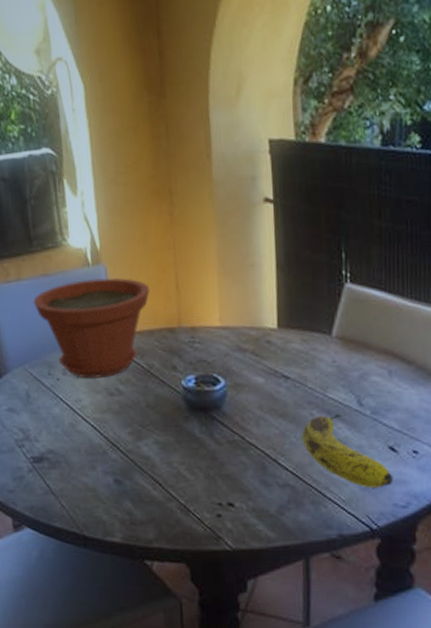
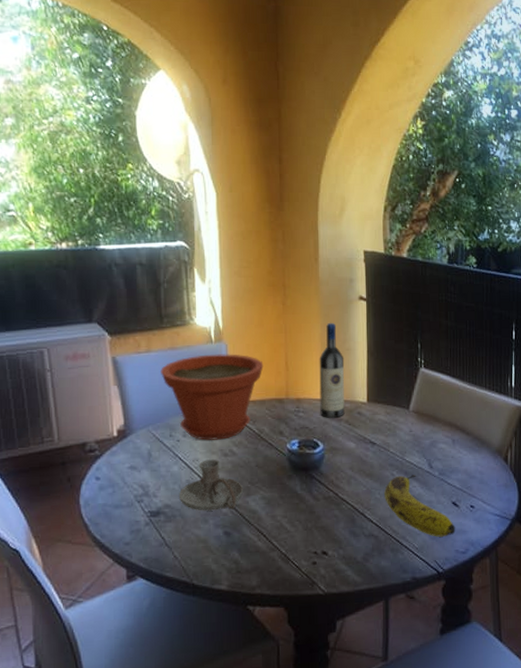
candle holder: none [63,399,134,457] -> present [179,459,244,511]
wine bottle: none [216,232,250,349] -> present [319,322,345,418]

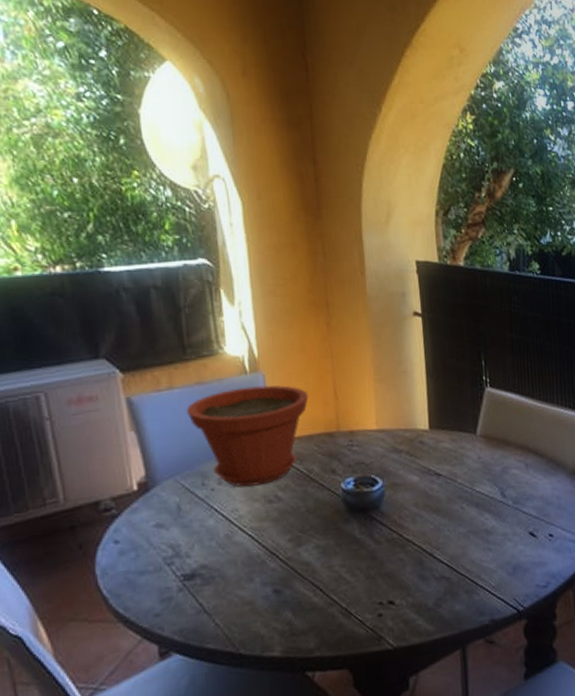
candle holder: present [179,459,244,511] -> none [217,507,294,569]
wine bottle: present [319,322,345,418] -> none [372,342,405,450]
fruit: present [384,475,456,537] -> none [454,506,535,573]

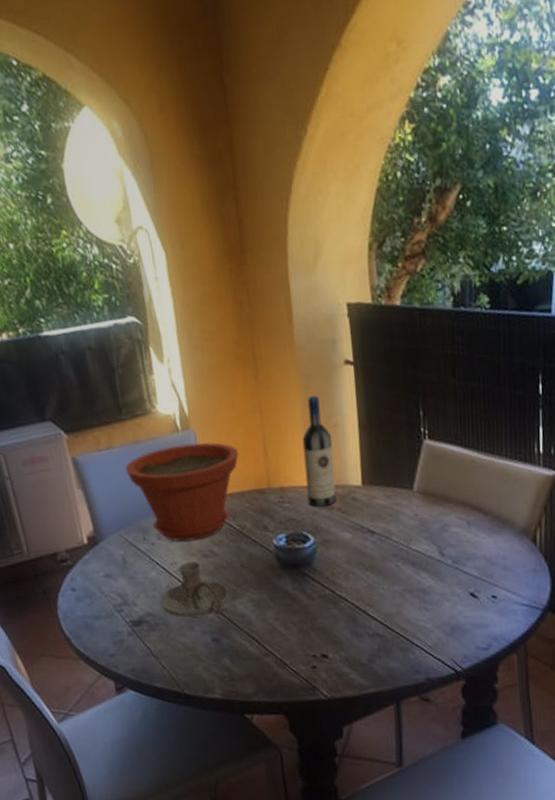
candle holder: none [217,507,294,569] -> present [160,561,229,618]
wine bottle: none [372,342,405,450] -> present [302,394,337,507]

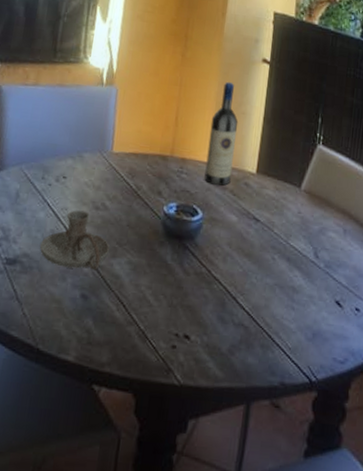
plant pot: present [125,442,239,542] -> none [44,96,153,191]

